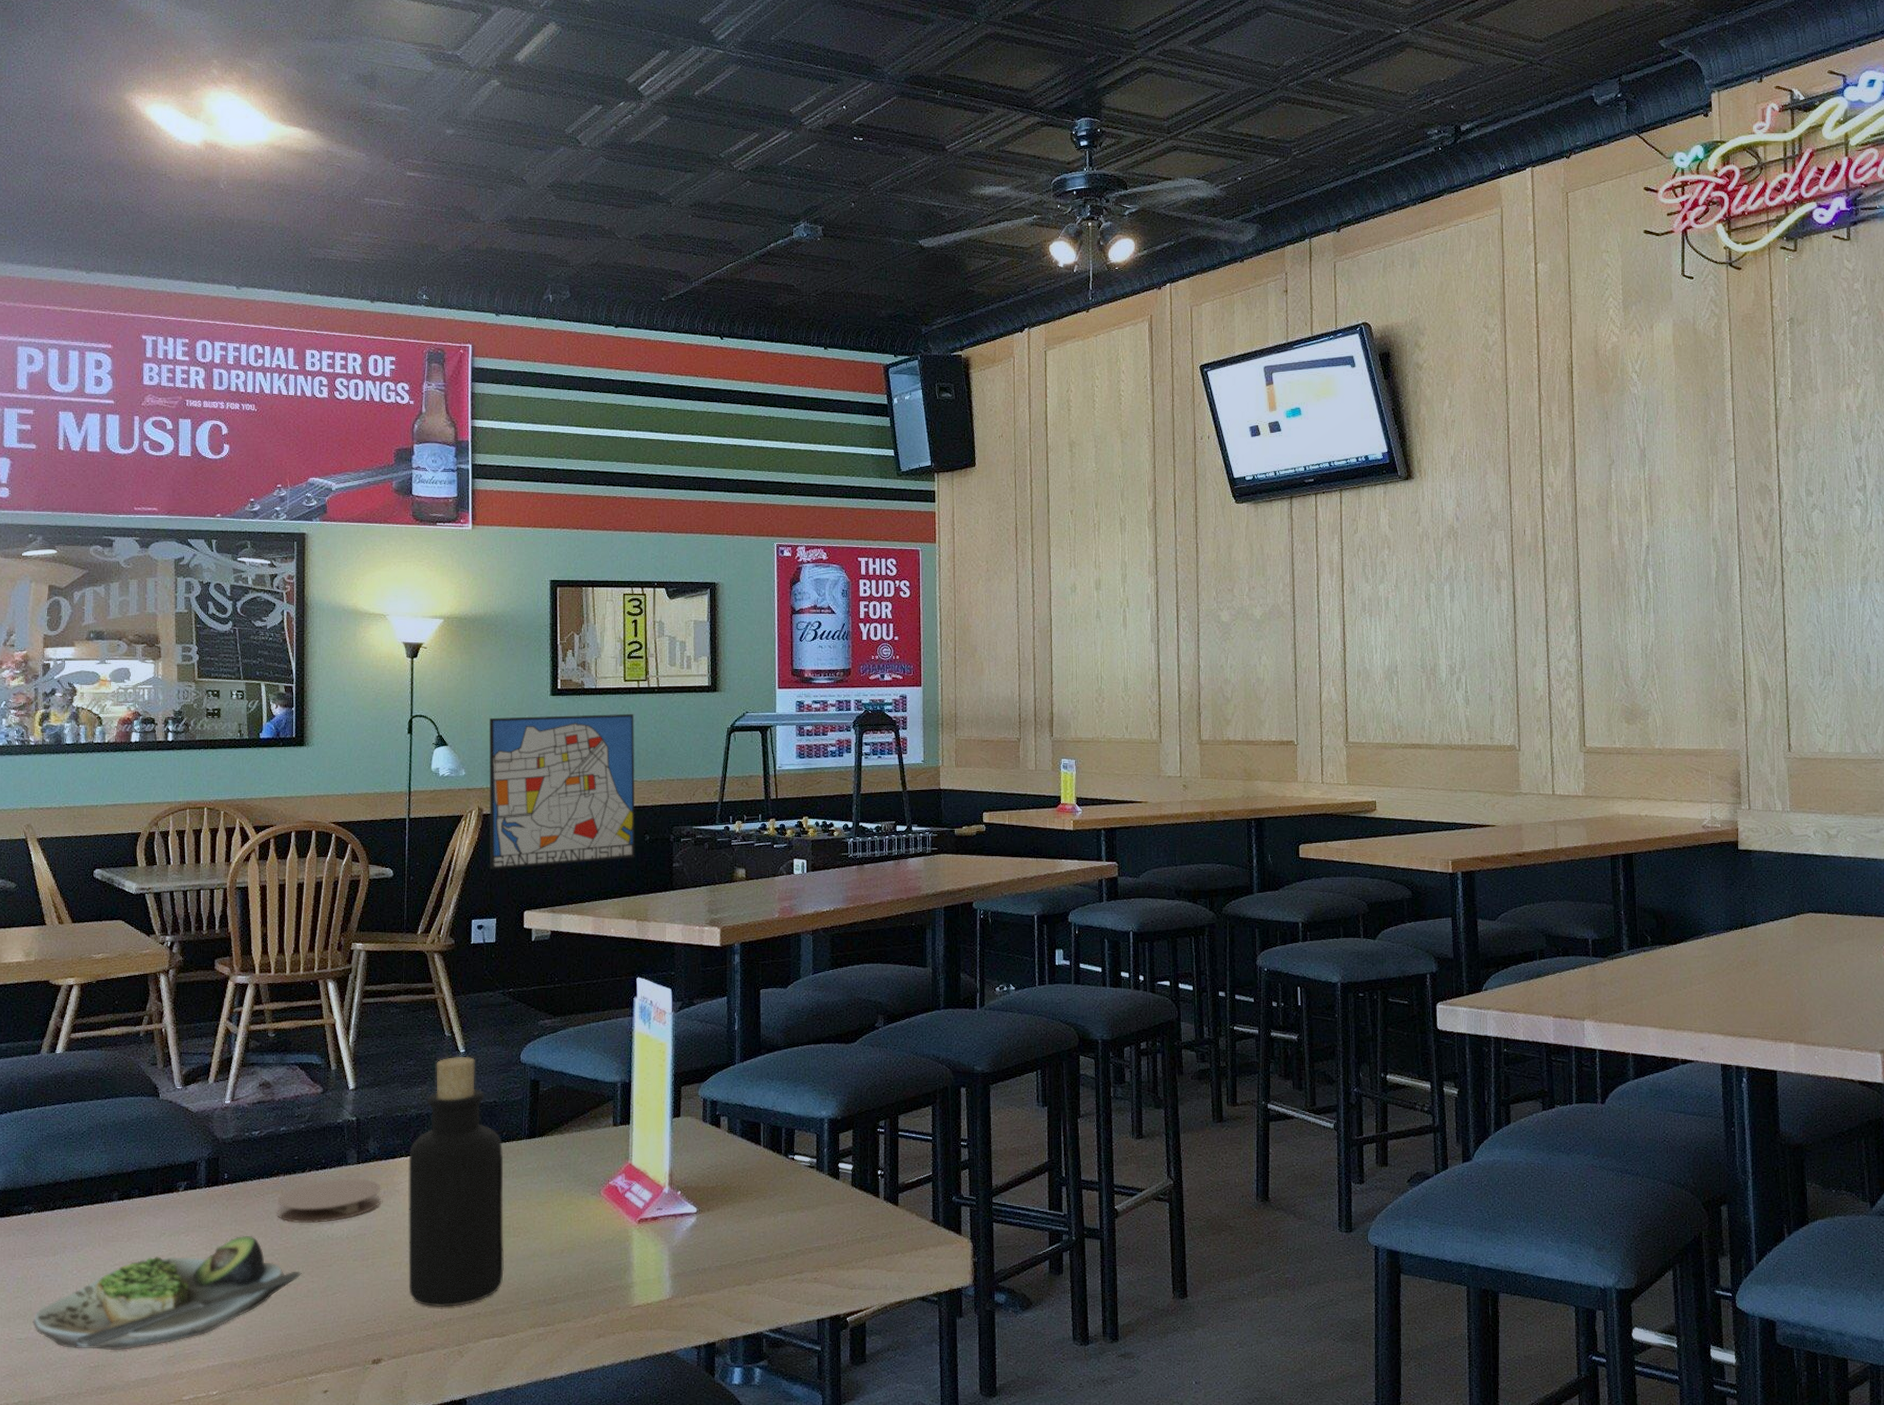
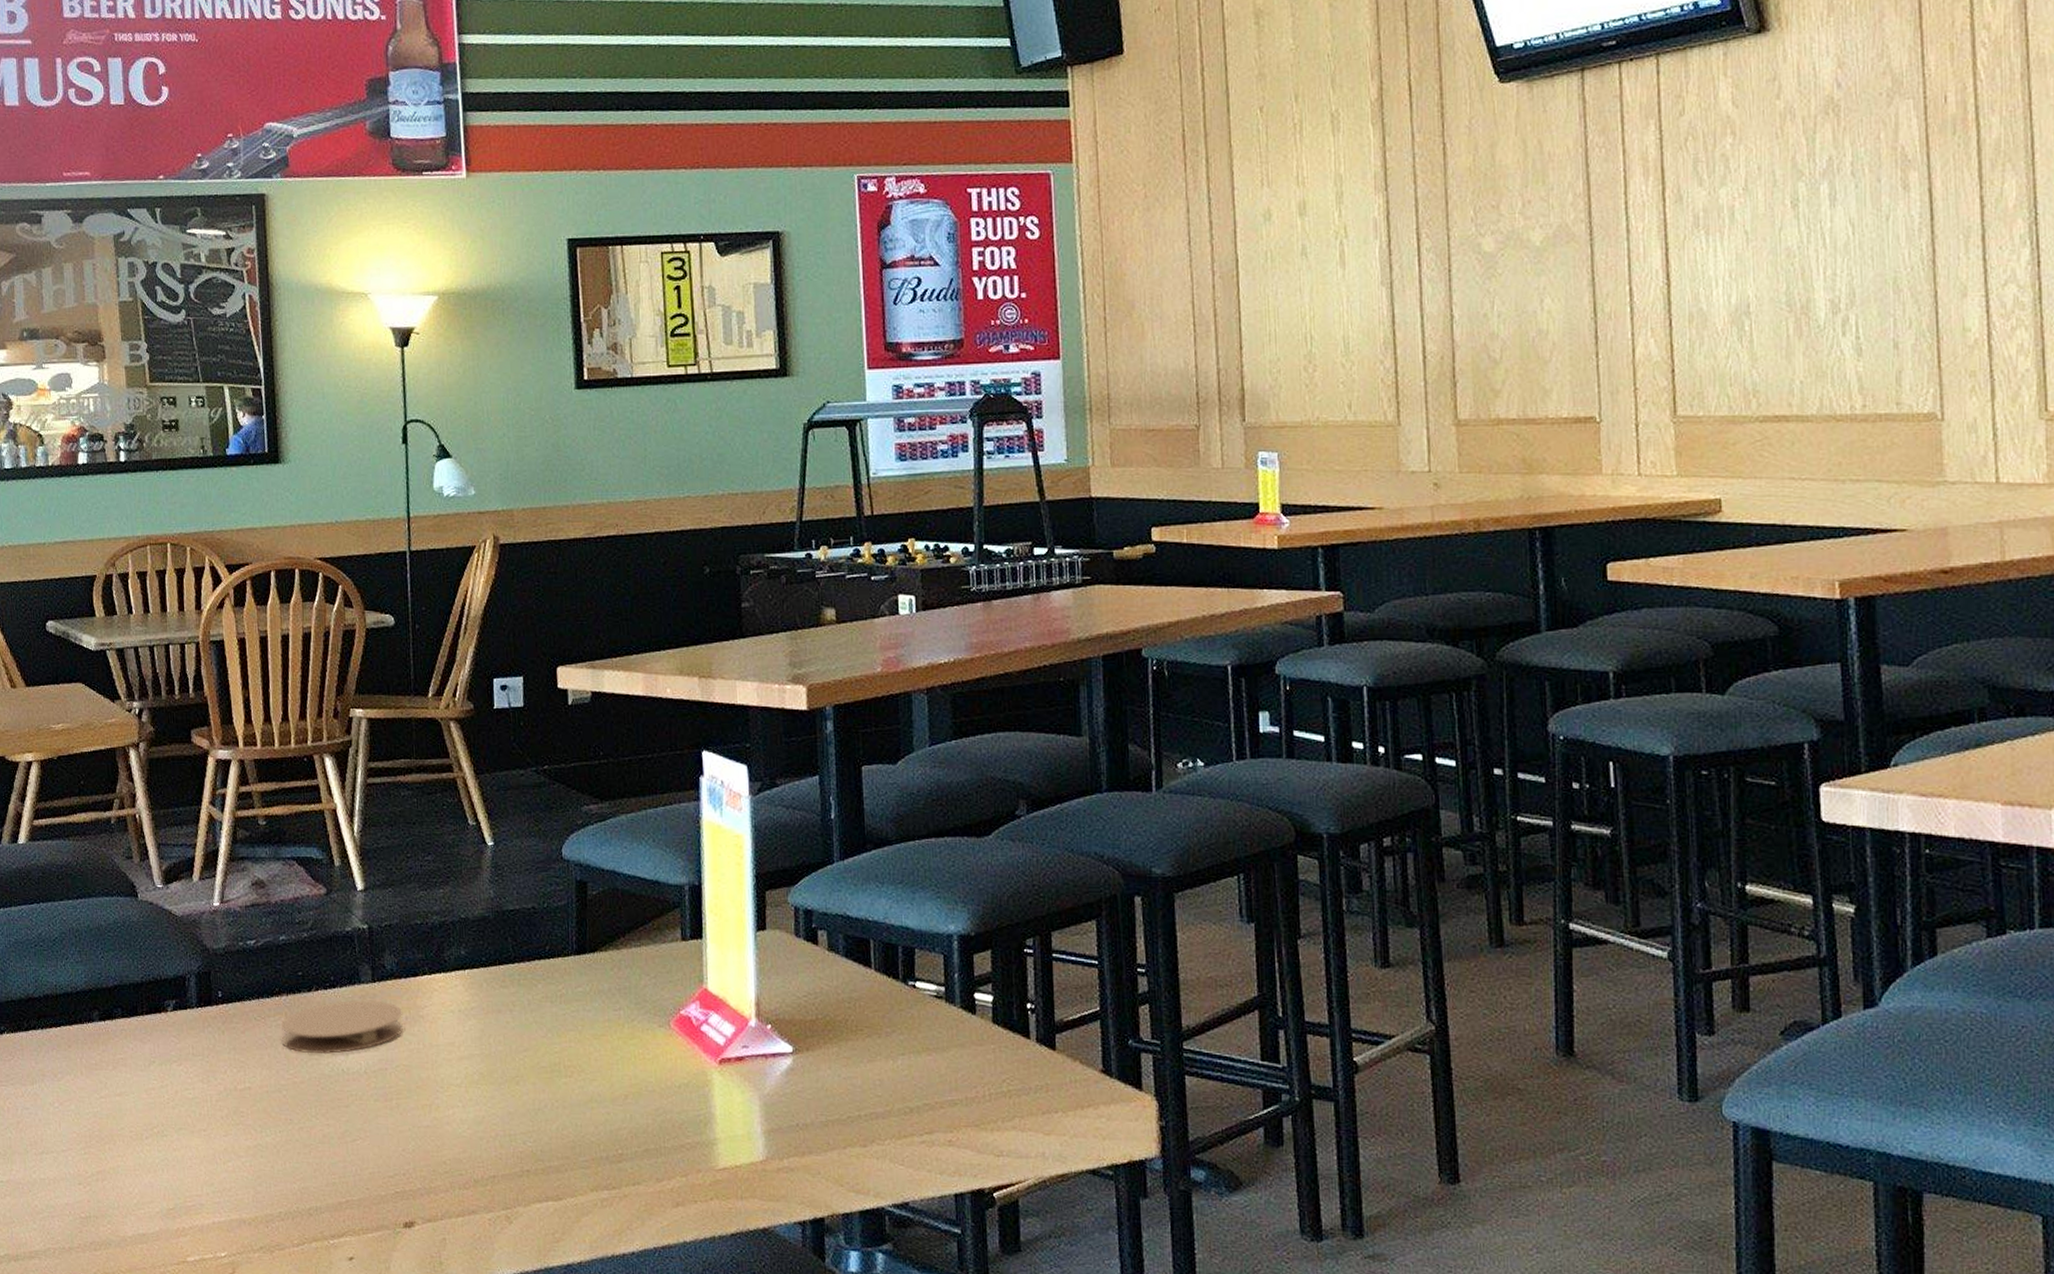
salad plate: present [33,1236,302,1351] -> none [14,1067,315,1200]
bottle: present [408,1056,504,1308] -> none [433,850,556,1162]
wall art: present [490,714,635,870] -> none [501,410,693,614]

